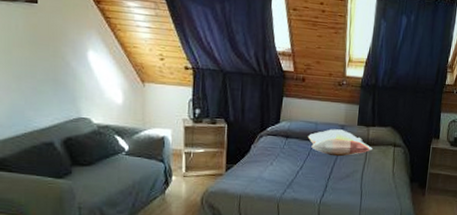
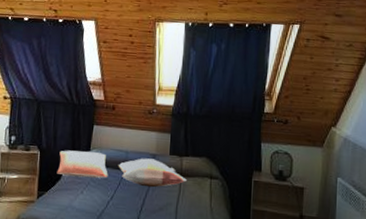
pillow: none [245,122,298,150] -> present [56,150,108,179]

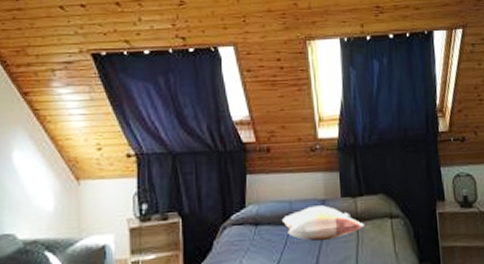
pillow: present [56,150,108,179] -> none [206,208,271,245]

